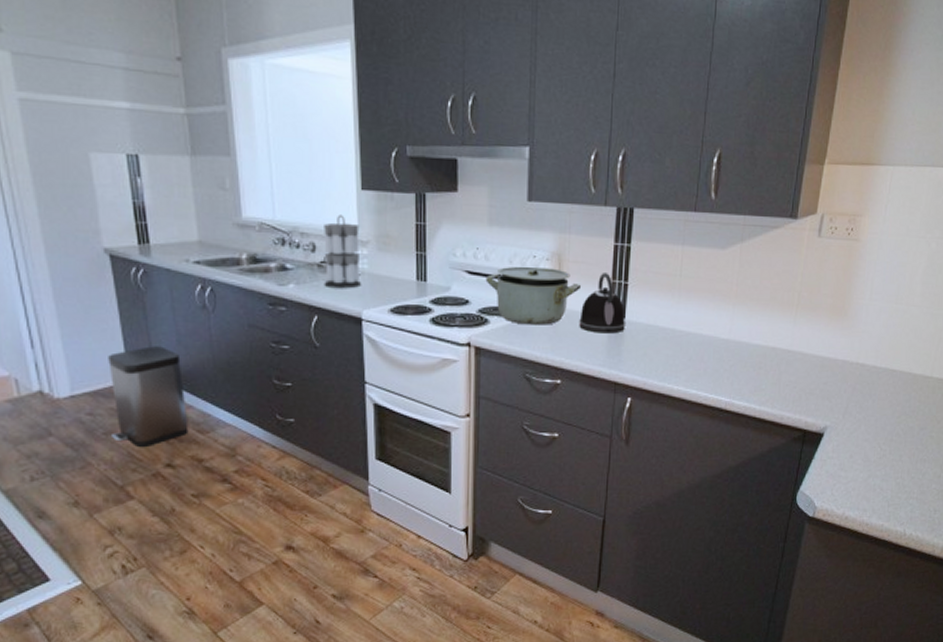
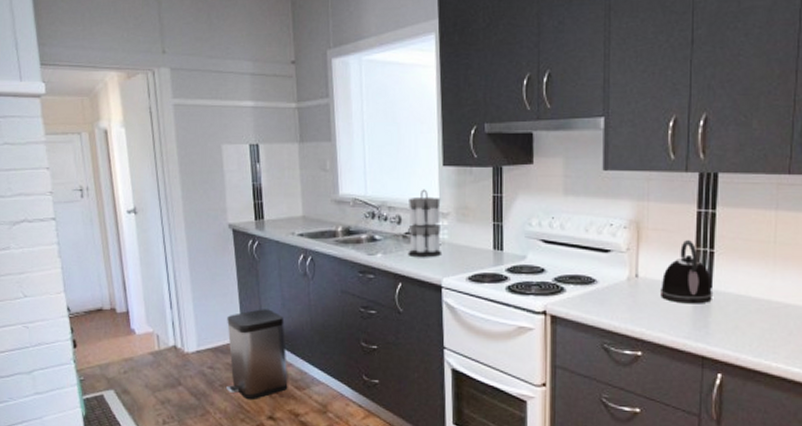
saucepan: present [485,266,582,325] -> none [561,234,663,294]

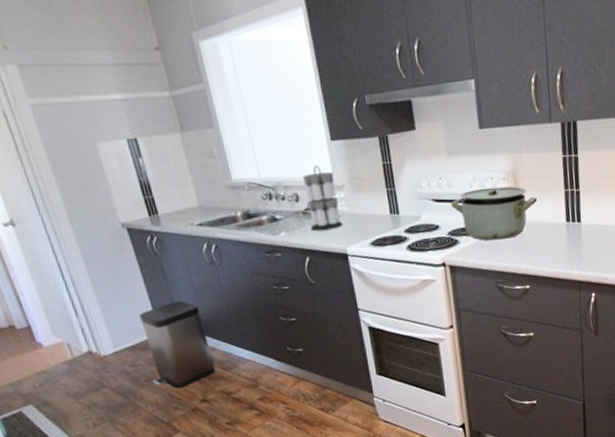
saucepan: none [561,234,663,294] -> present [450,186,538,240]
kettle: present [660,240,714,304] -> none [539,184,583,239]

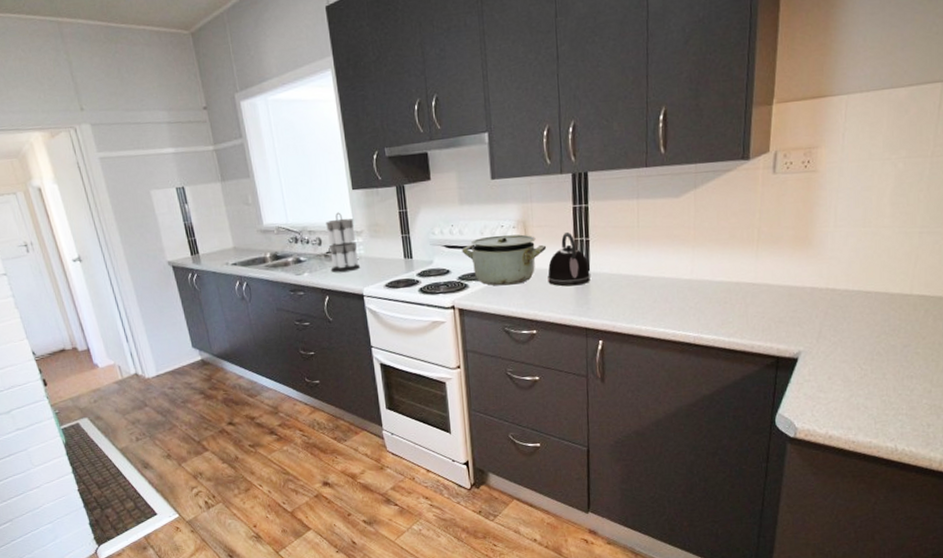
pedal bin: present [139,300,216,388] -> none [179,332,242,410]
kettle: none [539,184,583,239] -> present [548,232,591,287]

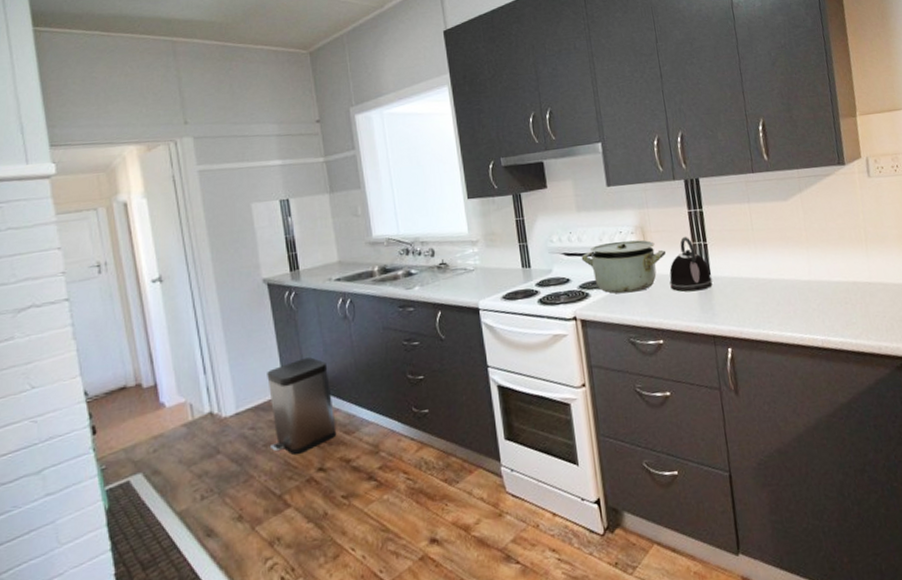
pedal bin: none [179,332,242,410] -> present [267,357,337,454]
spice rack: present [326,212,361,273] -> none [439,222,476,286]

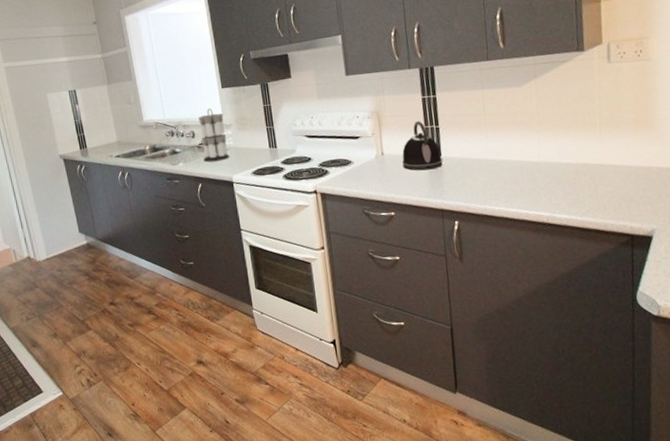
pedal bin: present [267,357,337,454] -> none [67,218,123,291]
spice rack: none [439,222,476,286] -> present [198,108,230,163]
saucepan: present [581,240,667,294] -> none [321,124,400,171]

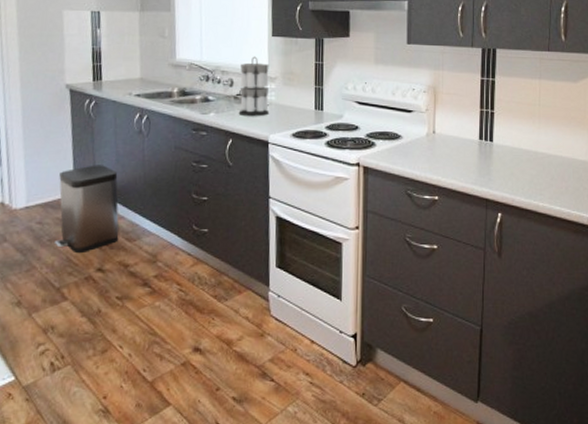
pedal bin: none [67,218,123,291] -> present [53,165,119,252]
kettle: present [402,121,443,171] -> none [453,103,494,155]

